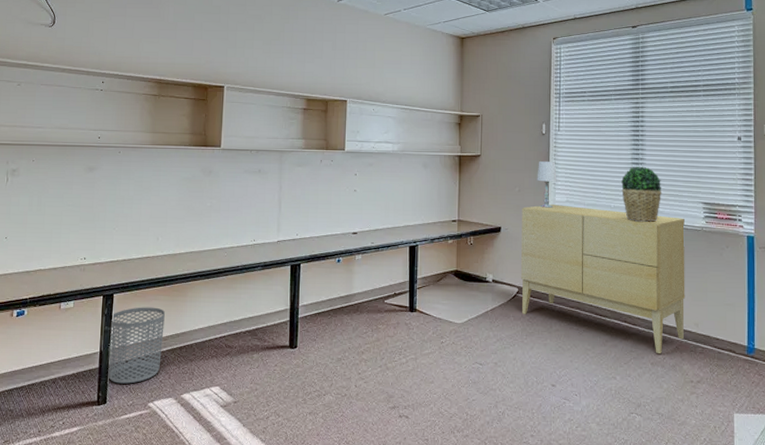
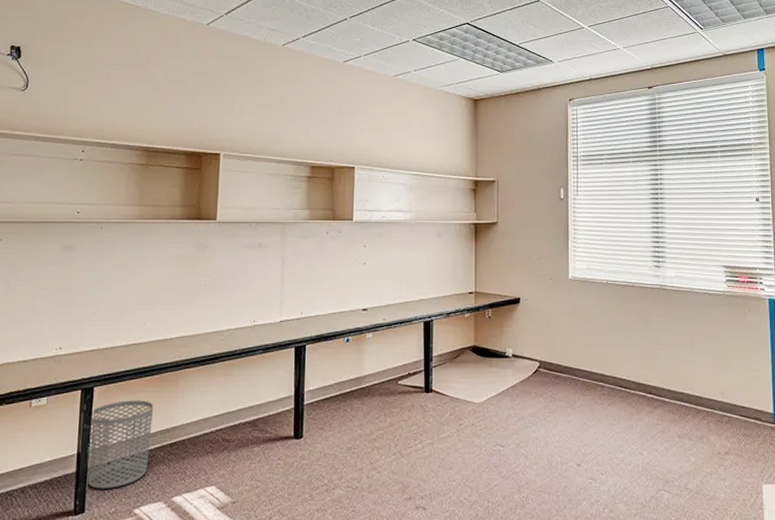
sideboard: present [520,205,686,353] -> none [541,272,710,425]
table lamp: present [537,161,557,208] -> none [556,228,577,276]
potted plant: present [621,166,662,223] -> none [642,230,684,289]

